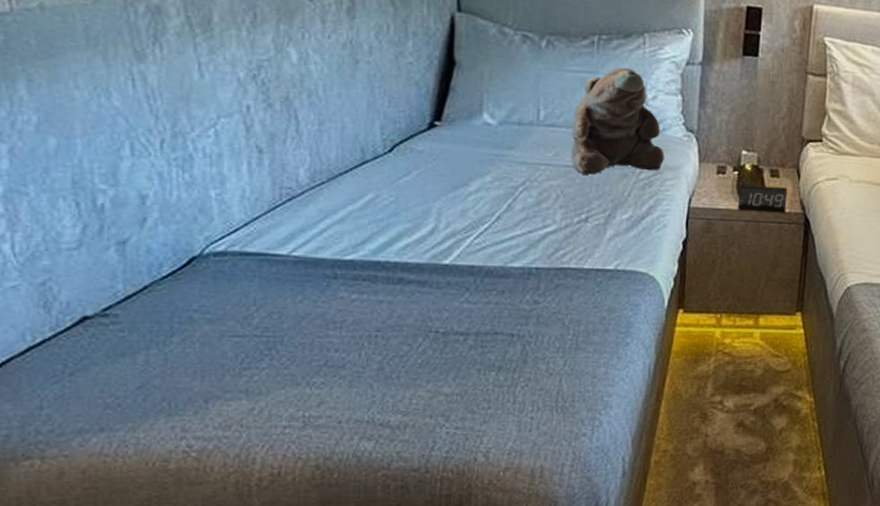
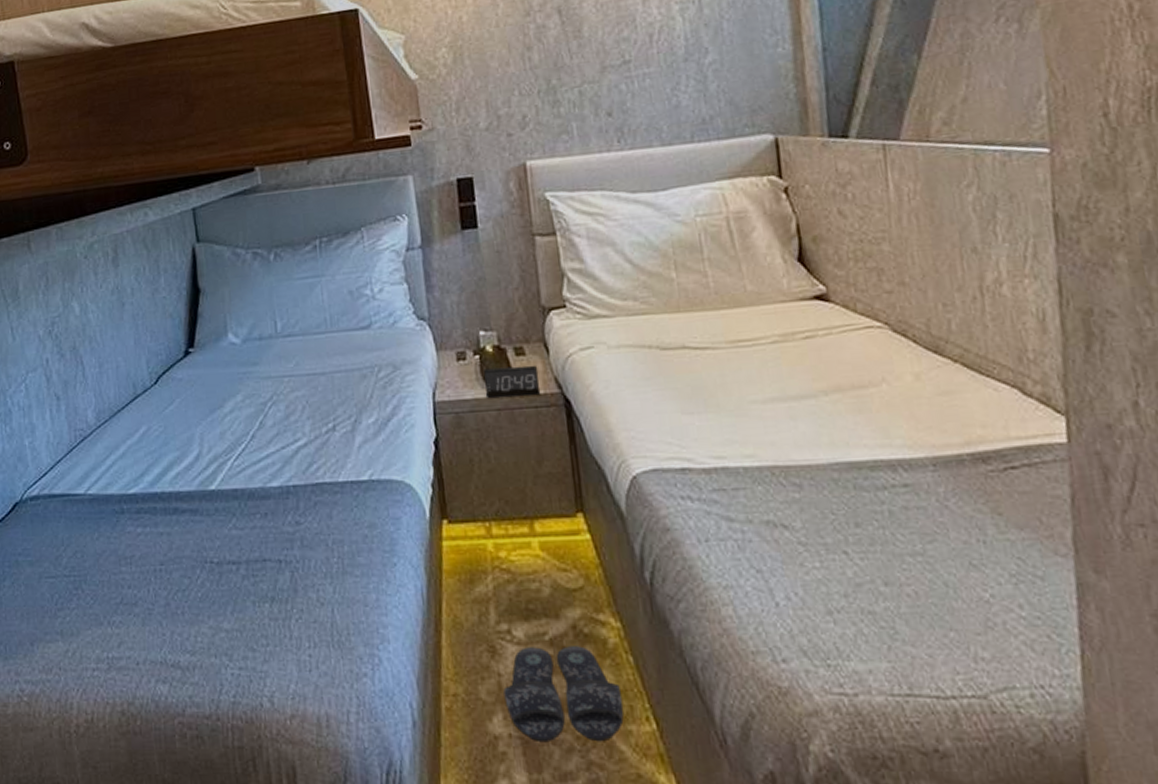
stuffed animal: present [571,67,665,175] -> none [306,265,401,381]
slippers: none [707,415,803,486] -> present [503,646,624,741]

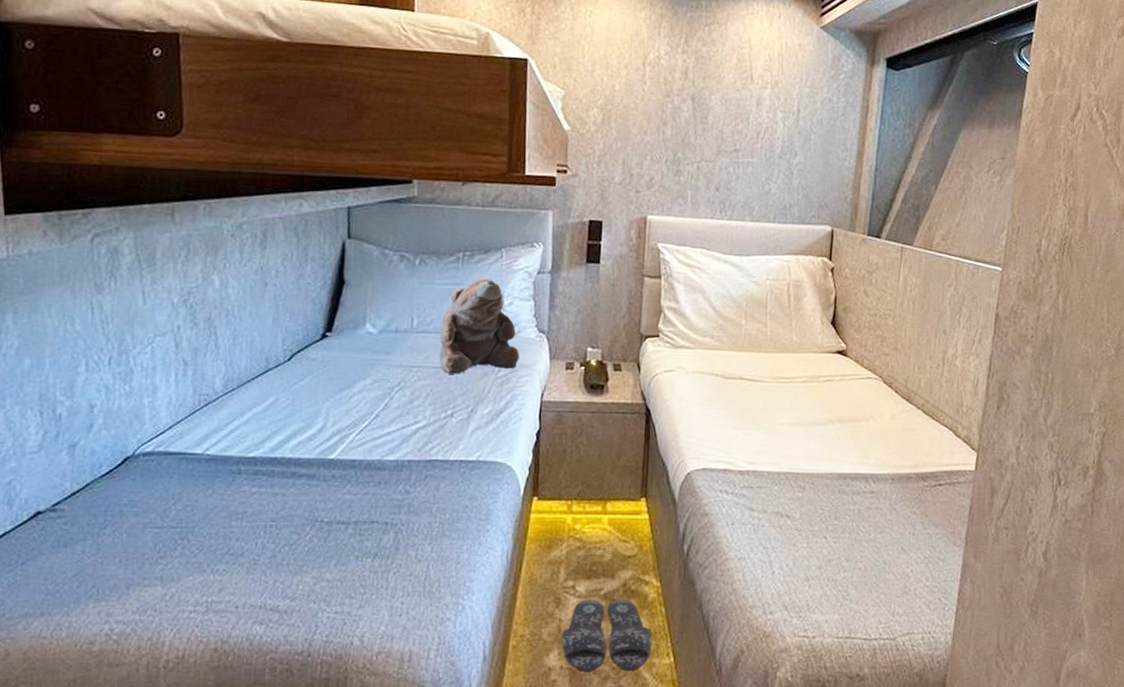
stuffed animal: none [306,265,401,381] -> present [439,279,520,374]
alarm clock: present [484,365,540,398] -> none [585,378,630,403]

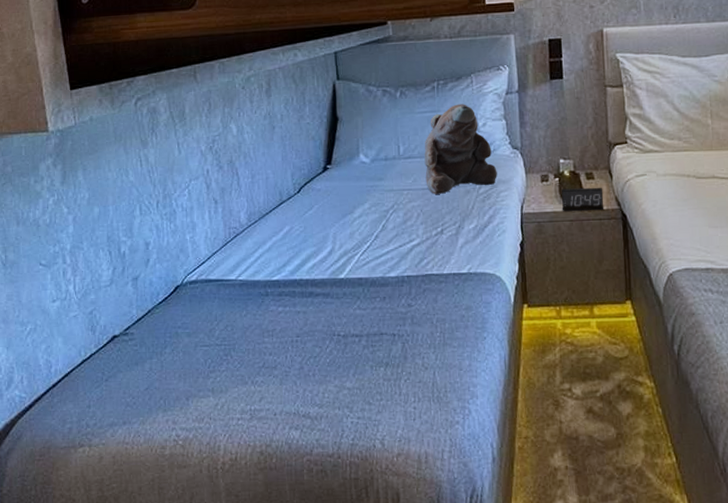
slippers: present [561,599,652,671] -> none [563,400,652,472]
alarm clock: none [585,378,630,403] -> present [562,187,604,211]

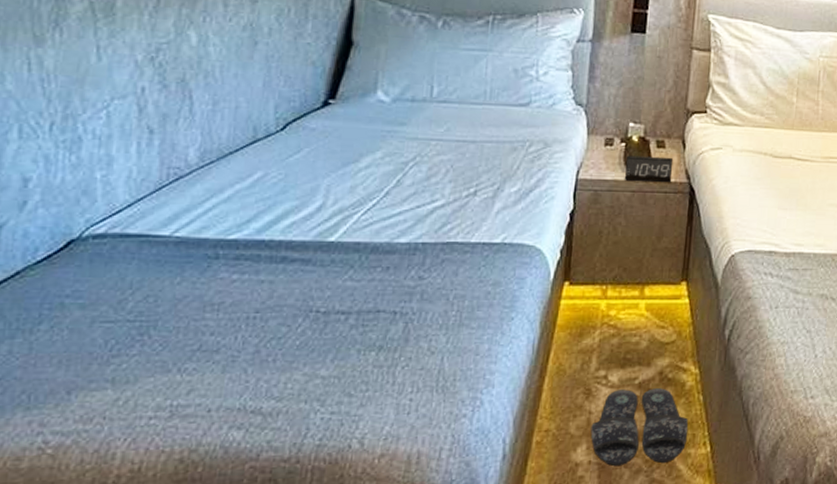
stuffed animal: present [424,104,497,194] -> none [462,45,554,149]
slippers: none [563,400,652,472] -> present [590,388,688,466]

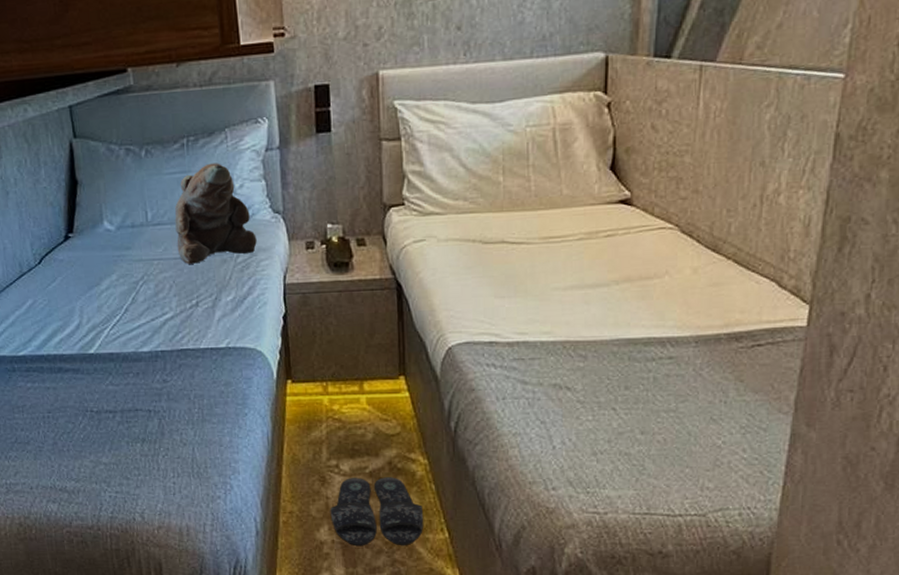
stuffed animal: none [462,45,554,149] -> present [174,163,257,264]
alarm clock: present [625,155,674,182] -> none [329,254,377,281]

